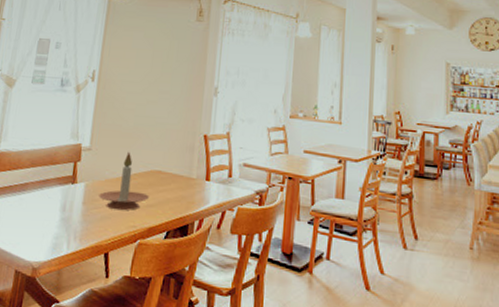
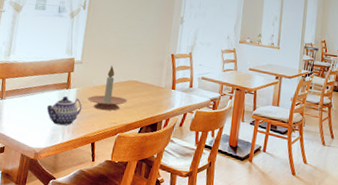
teapot: none [47,193,92,232] -> present [46,96,82,126]

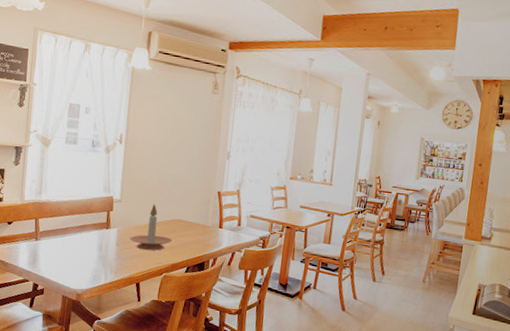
teapot: present [46,96,82,126] -> none [86,236,124,267]

